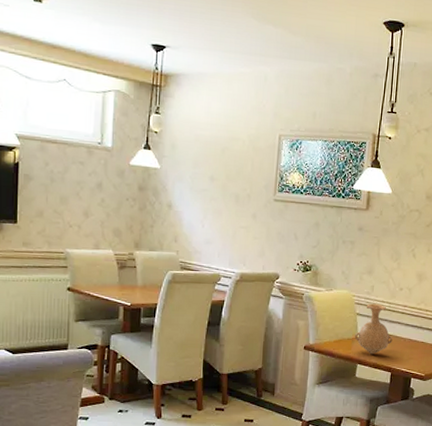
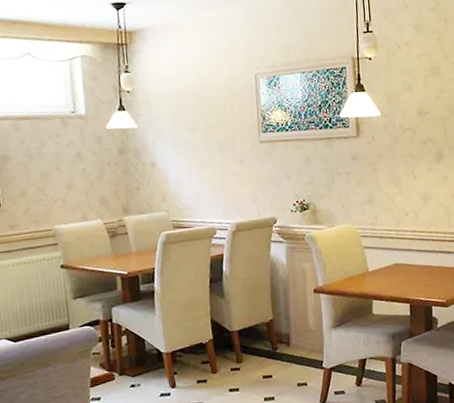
vase: present [354,303,393,355] -> none [365,233,406,288]

